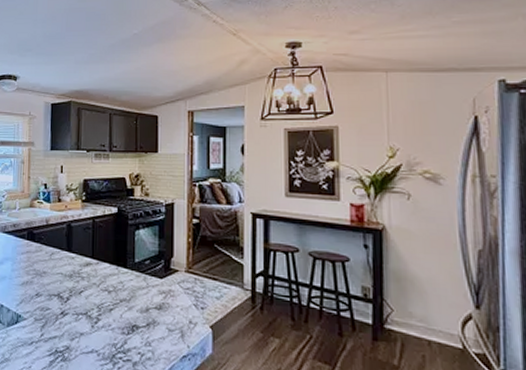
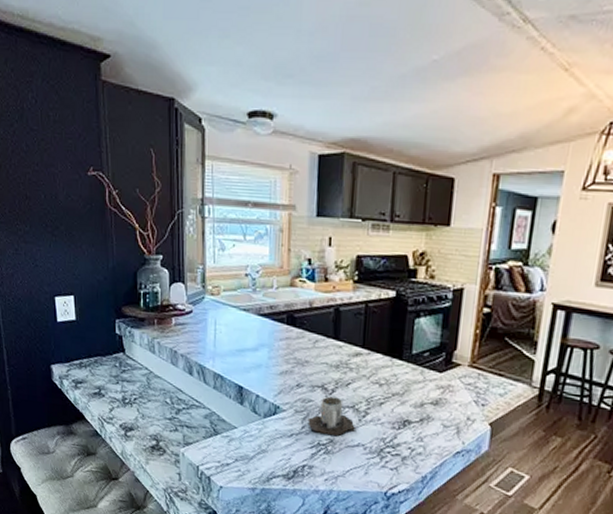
mug: none [46,304,91,343] -> present [308,396,358,437]

